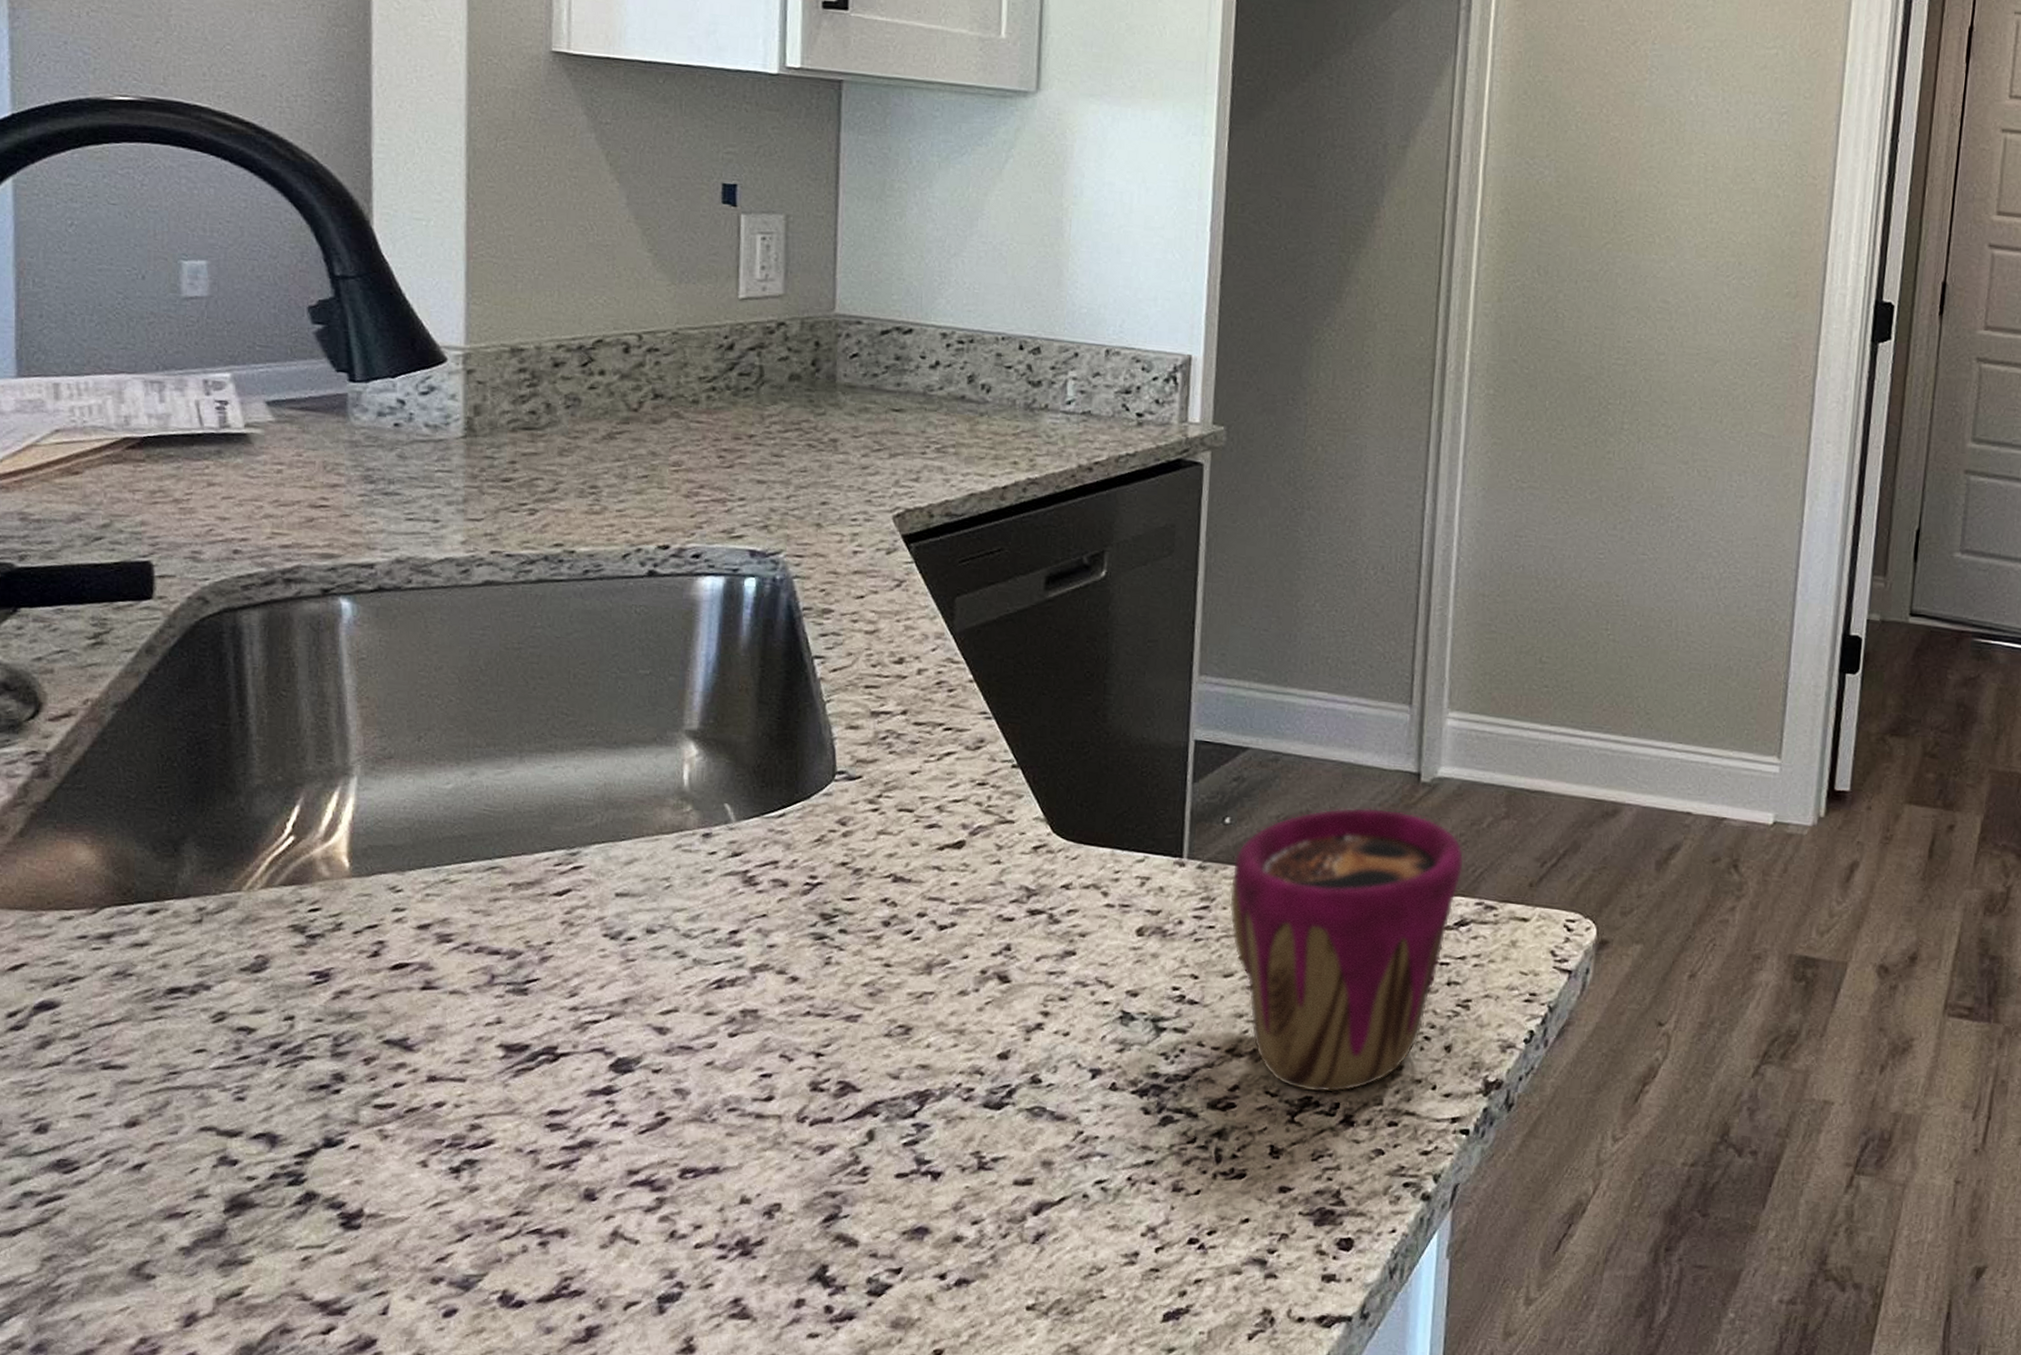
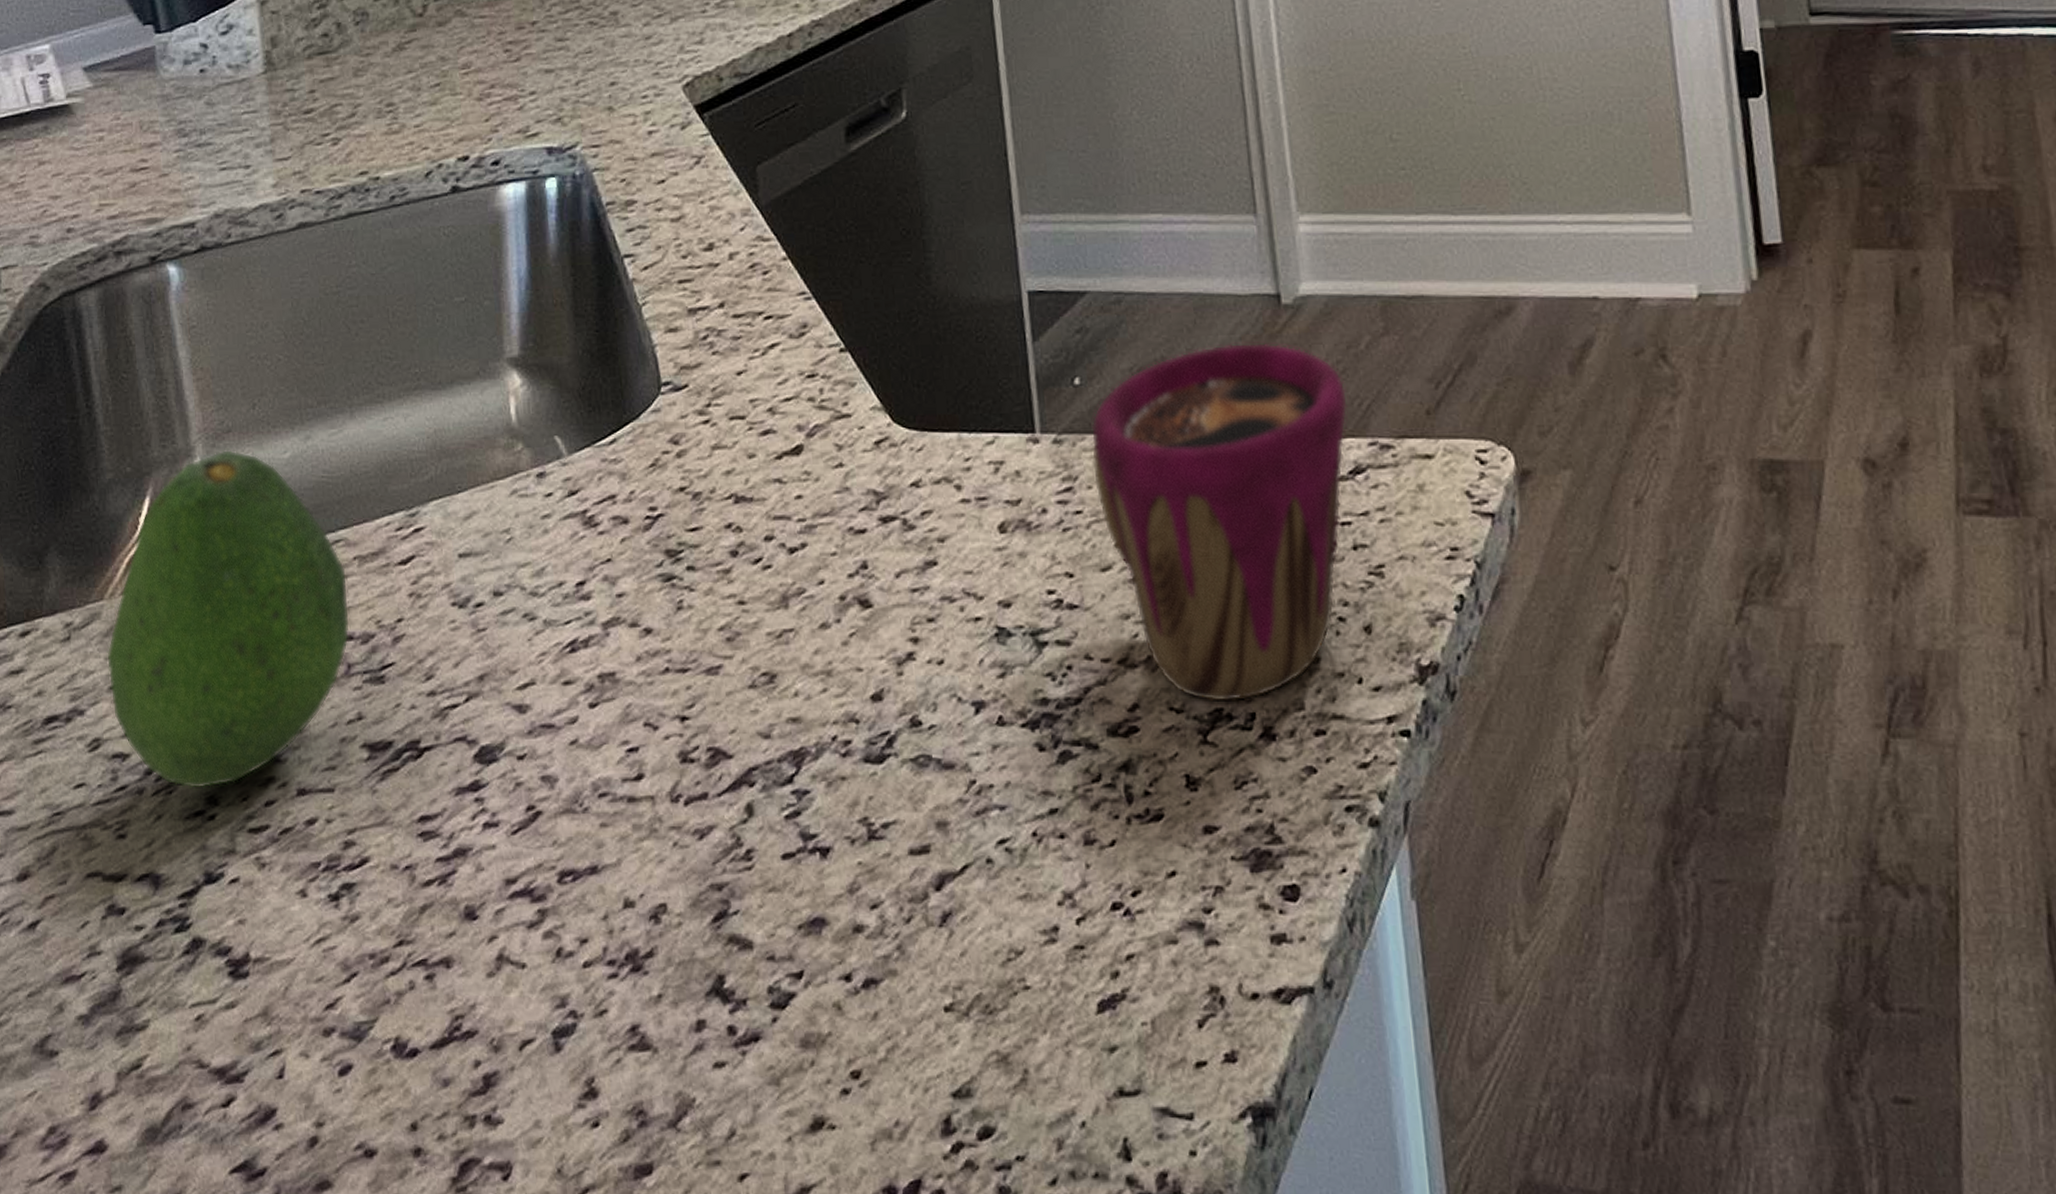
fruit: none [239,773,500,1067] -> present [106,449,351,790]

